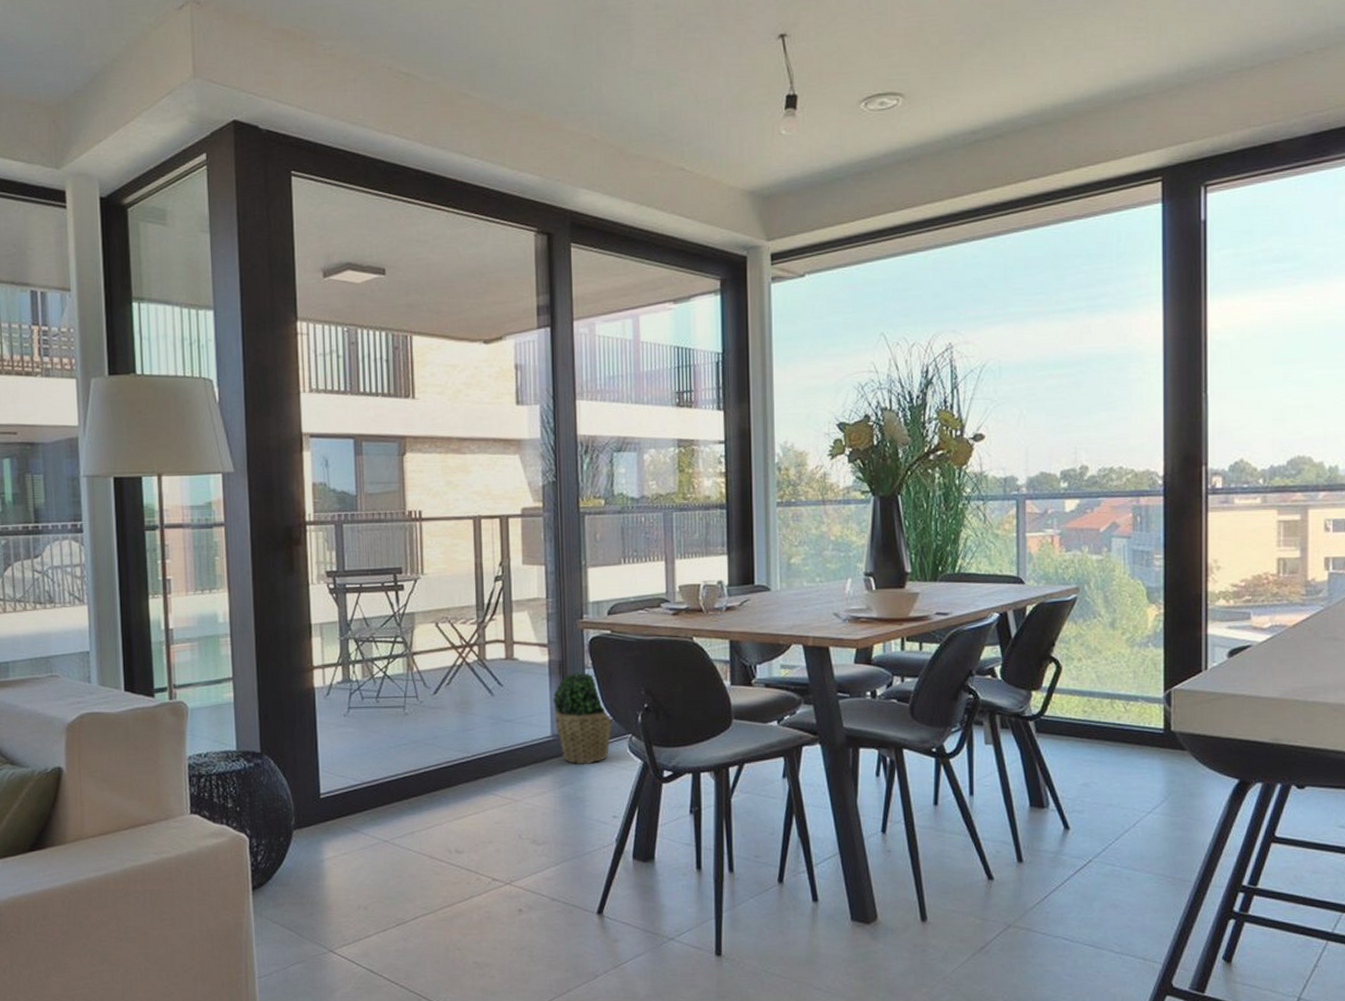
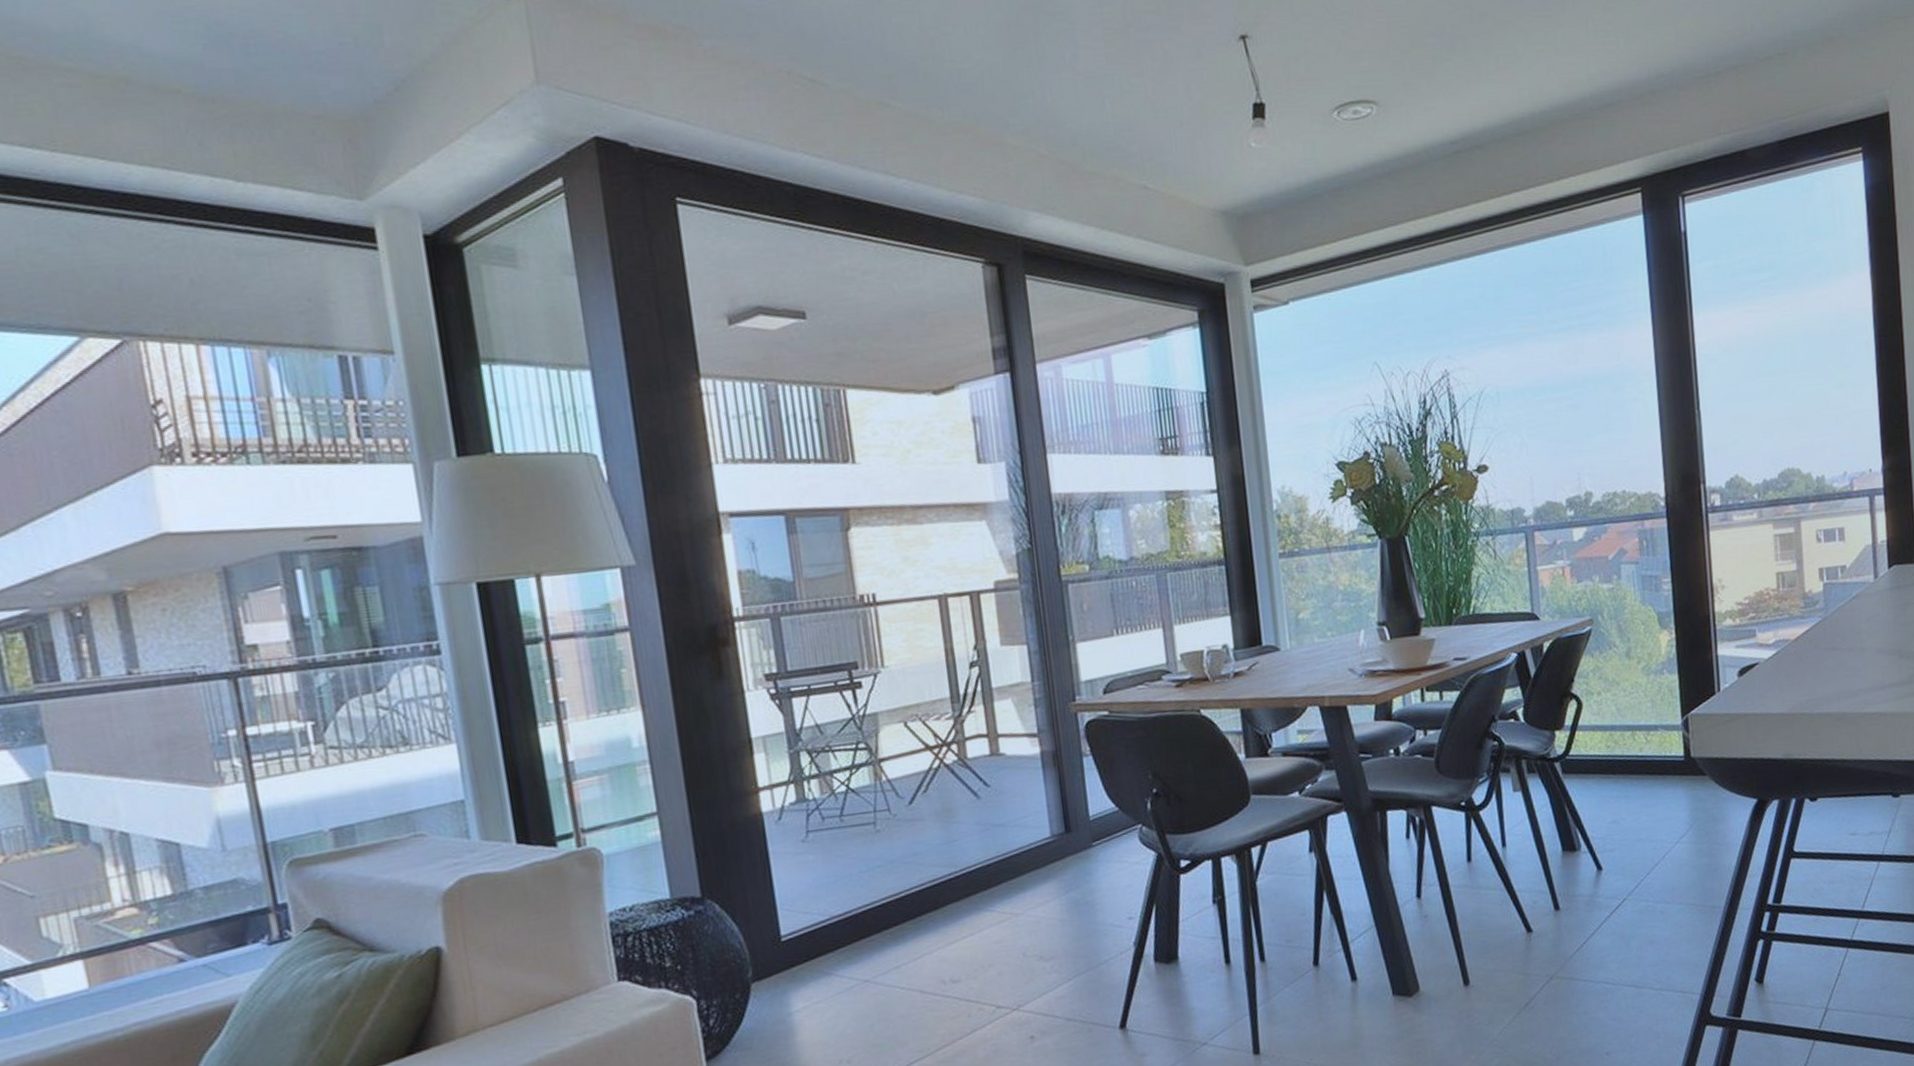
potted plant: present [552,672,612,765] -> none [1048,760,1119,865]

